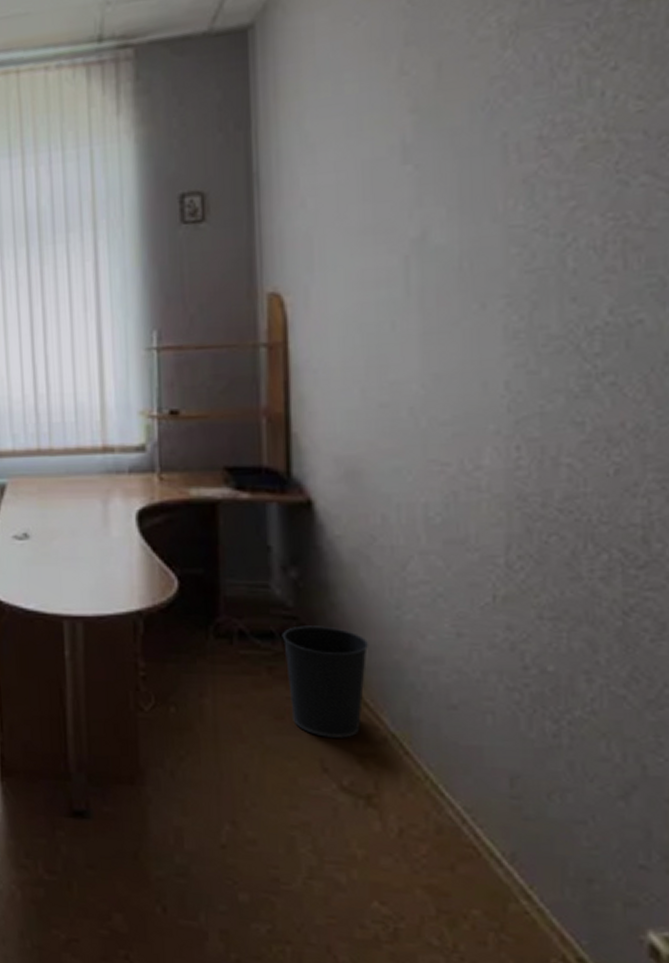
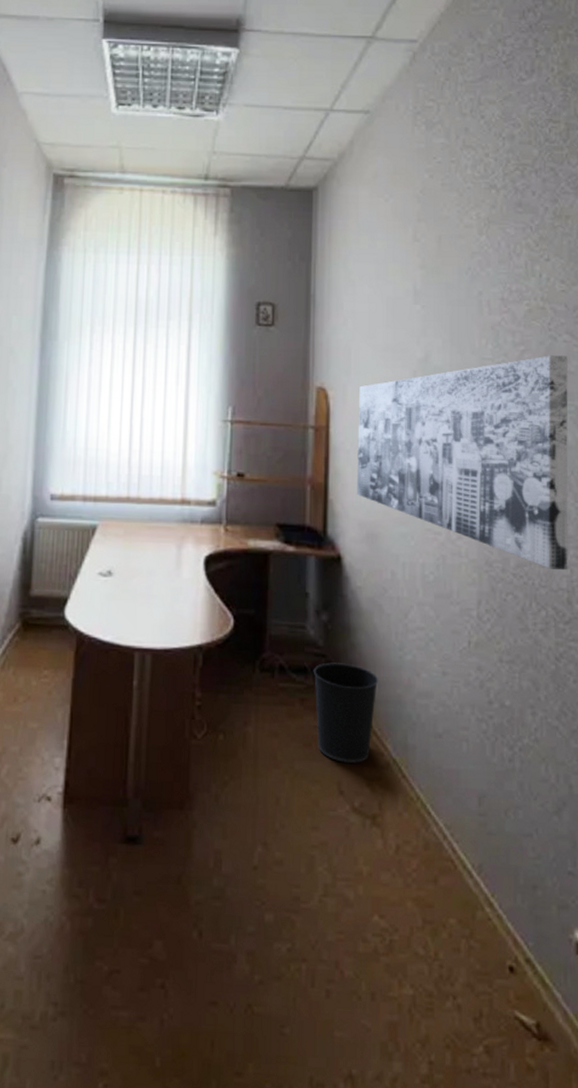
wall art: none [327,205,647,501] -> present [356,355,568,571]

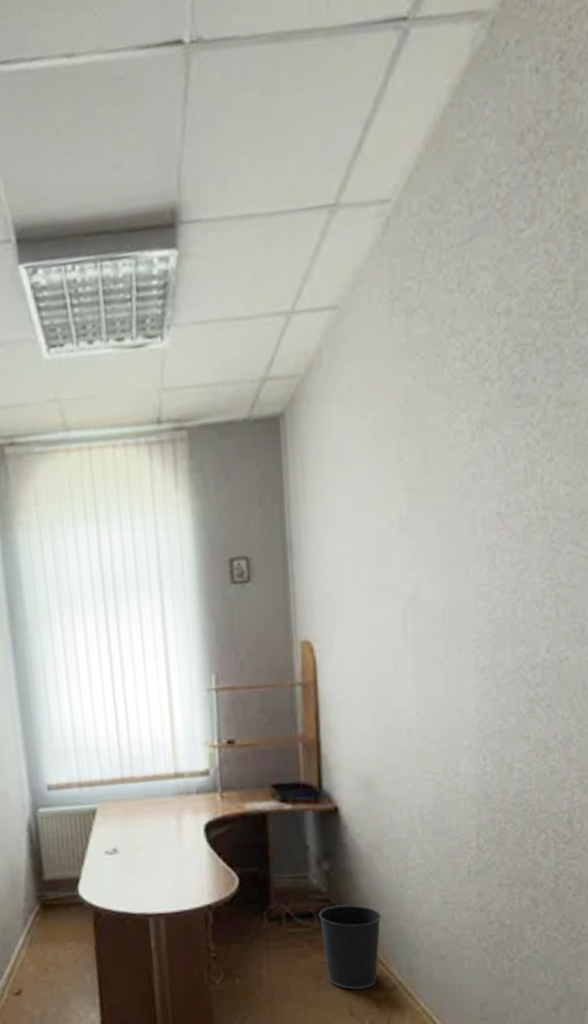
wall art: present [356,355,568,571] -> none [346,568,572,794]

